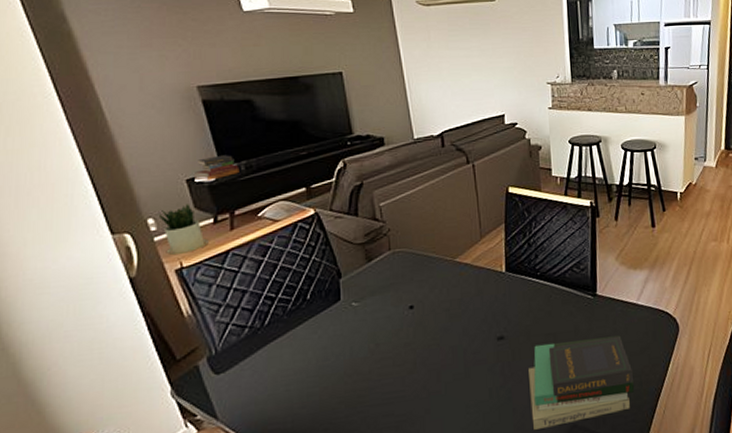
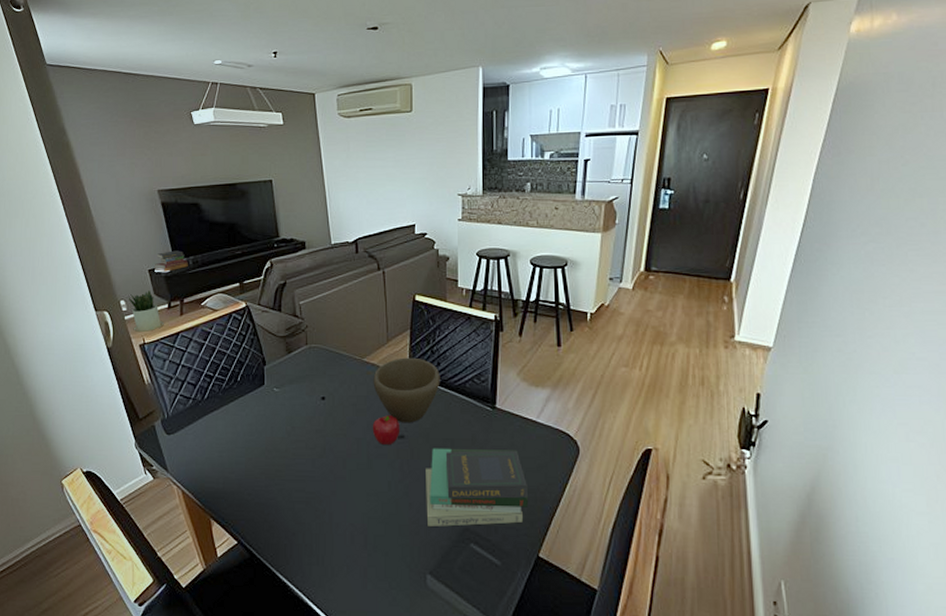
bowl: none [467,252,539,323] -> present [373,357,440,423]
fruit: none [468,316,500,350] -> present [372,415,400,446]

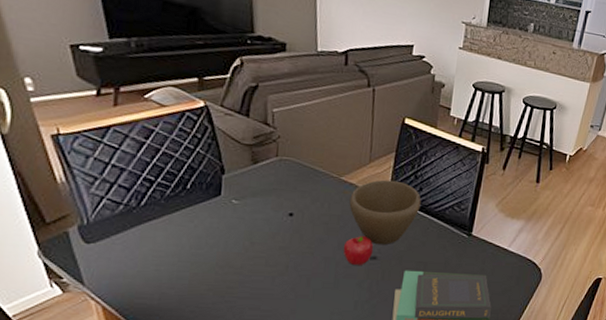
planter: present [128,290,164,333] -> none [36,70,90,121]
books: present [155,250,188,272] -> none [79,26,129,51]

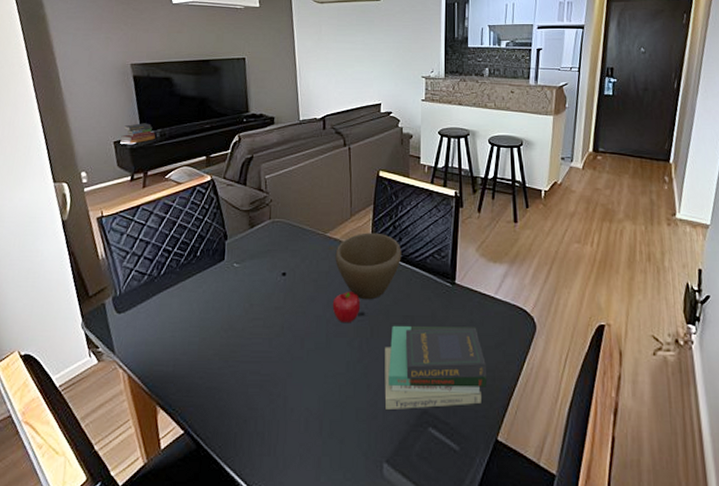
books: none [79,26,129,51] -> present [120,123,156,144]

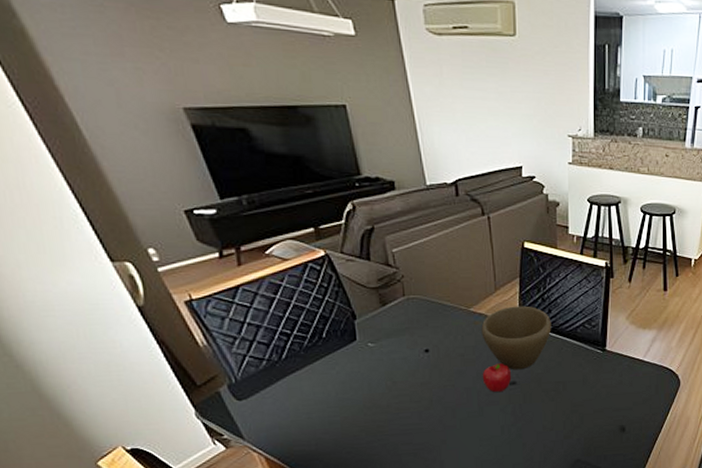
books: present [120,123,156,144] -> none [192,187,241,213]
books: present [384,325,488,411] -> none [538,387,635,463]

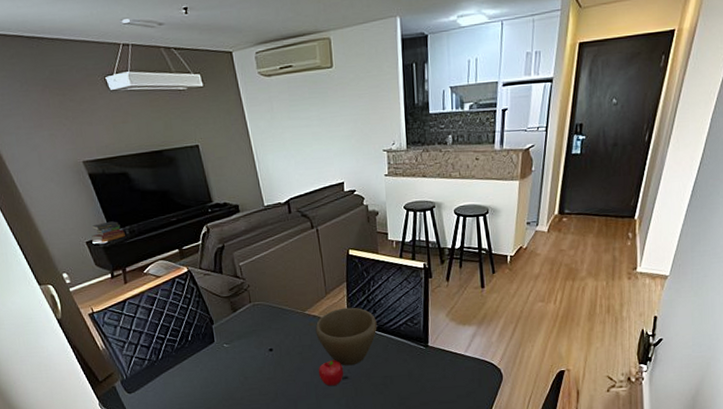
books: none [192,187,241,213] -> present [91,221,125,243]

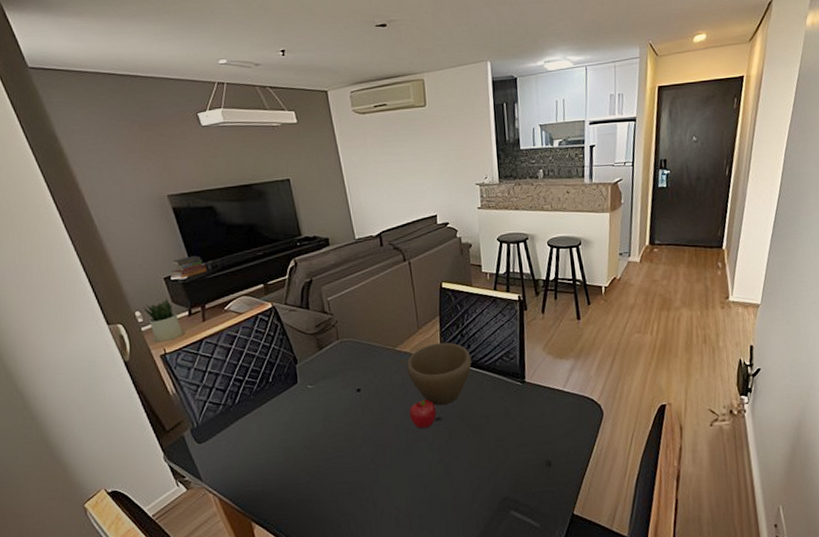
planter: none [69,262,110,303] -> present [143,299,186,343]

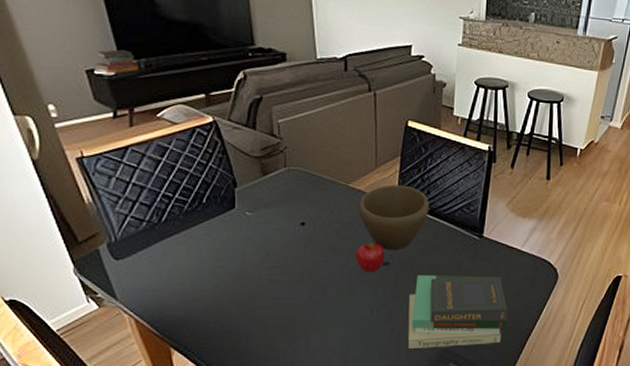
planter: present [143,299,186,343] -> none [58,95,108,145]
books: none [464,419,561,501] -> present [407,274,508,350]

